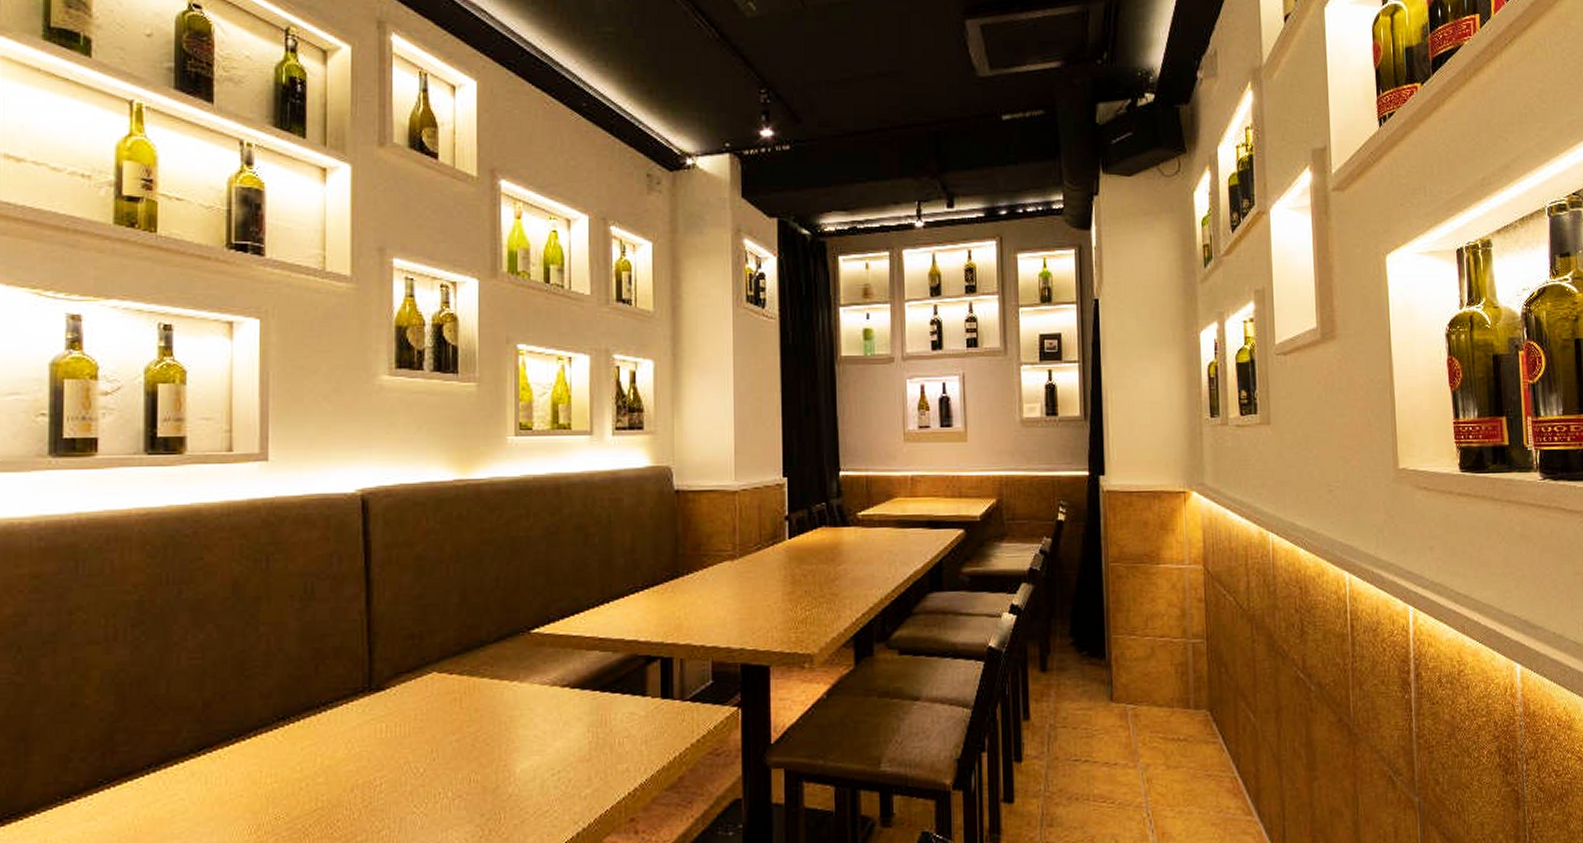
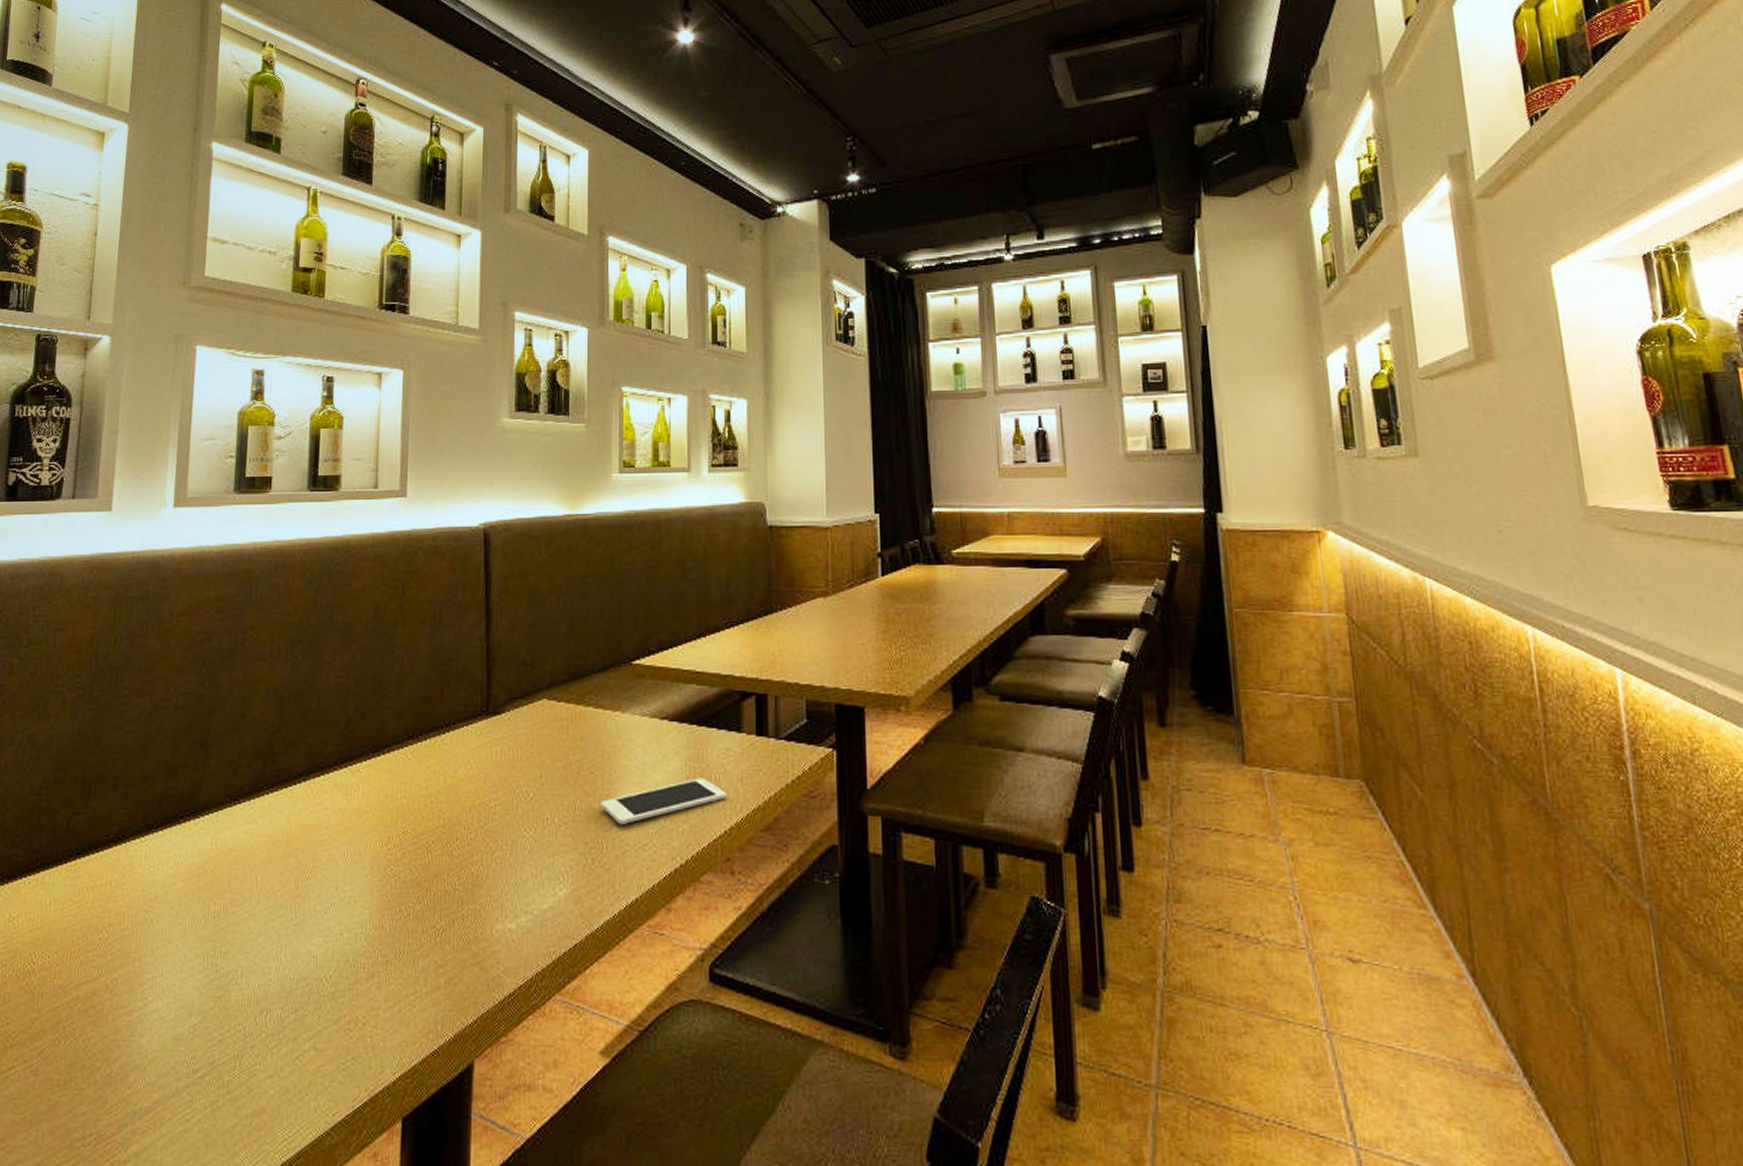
cell phone: none [498,743,631,795] -> present [601,778,727,826]

